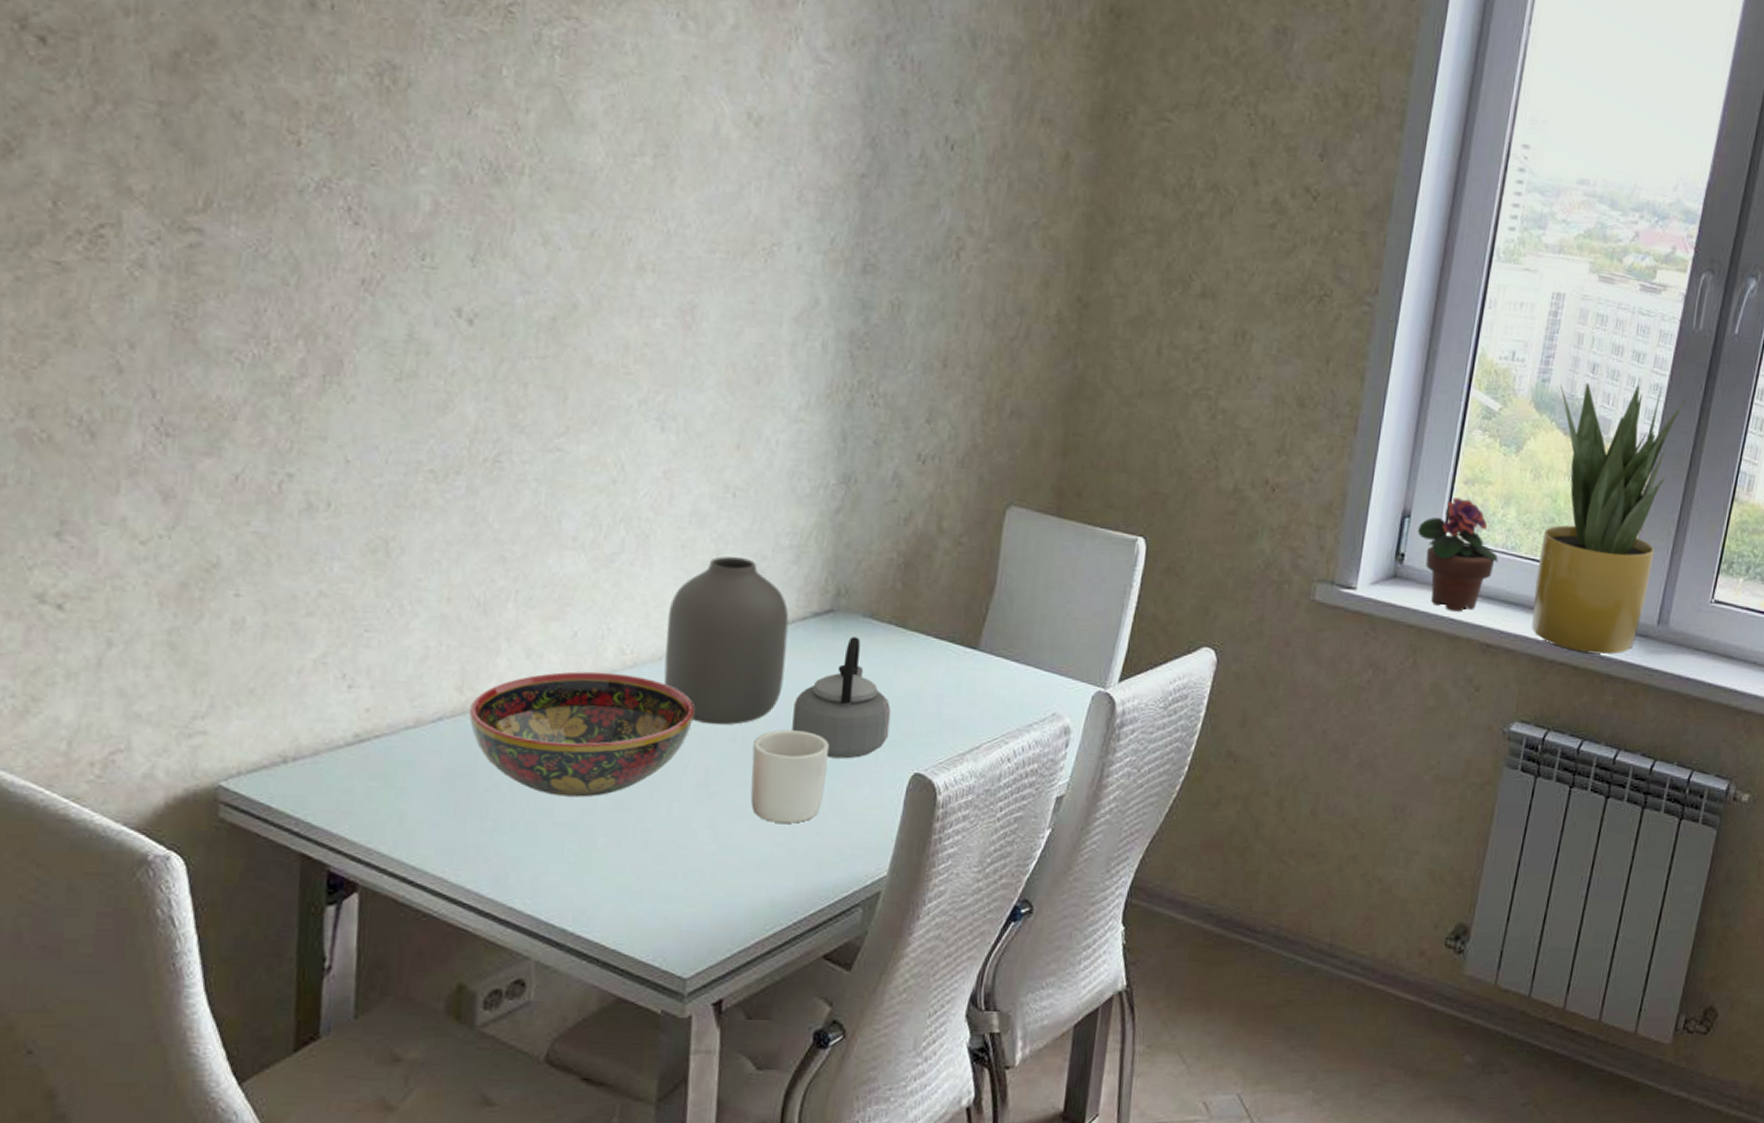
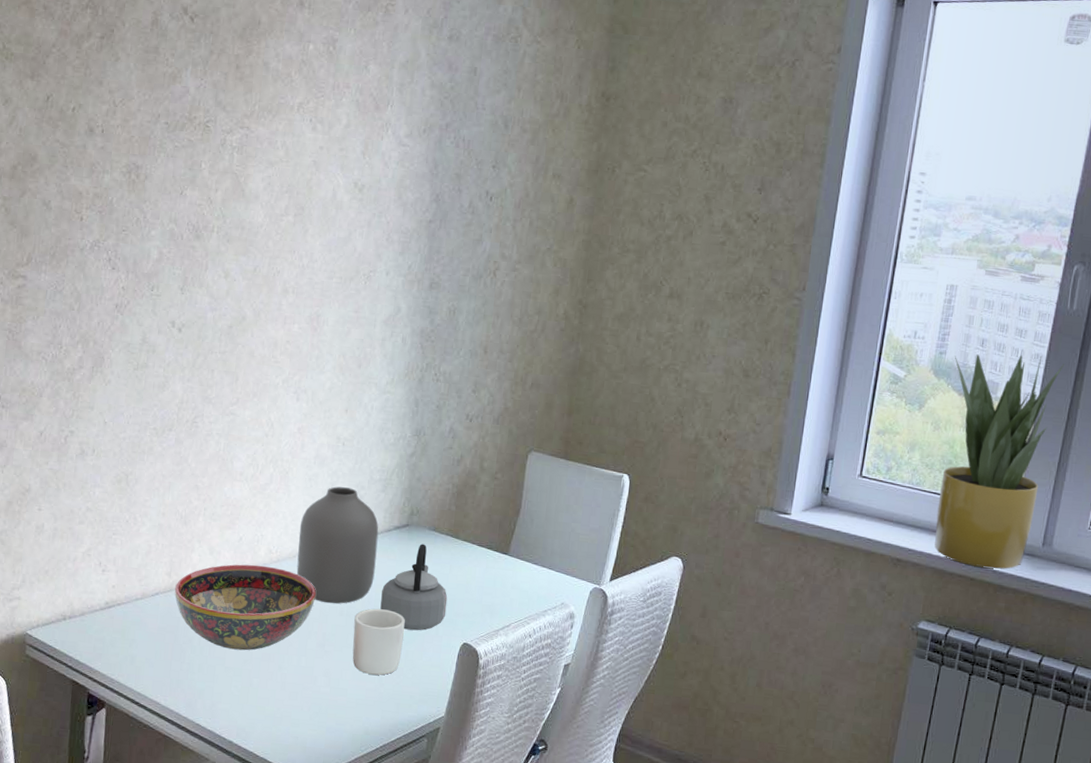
potted flower: present [1418,498,1498,613] -> none [839,445,906,534]

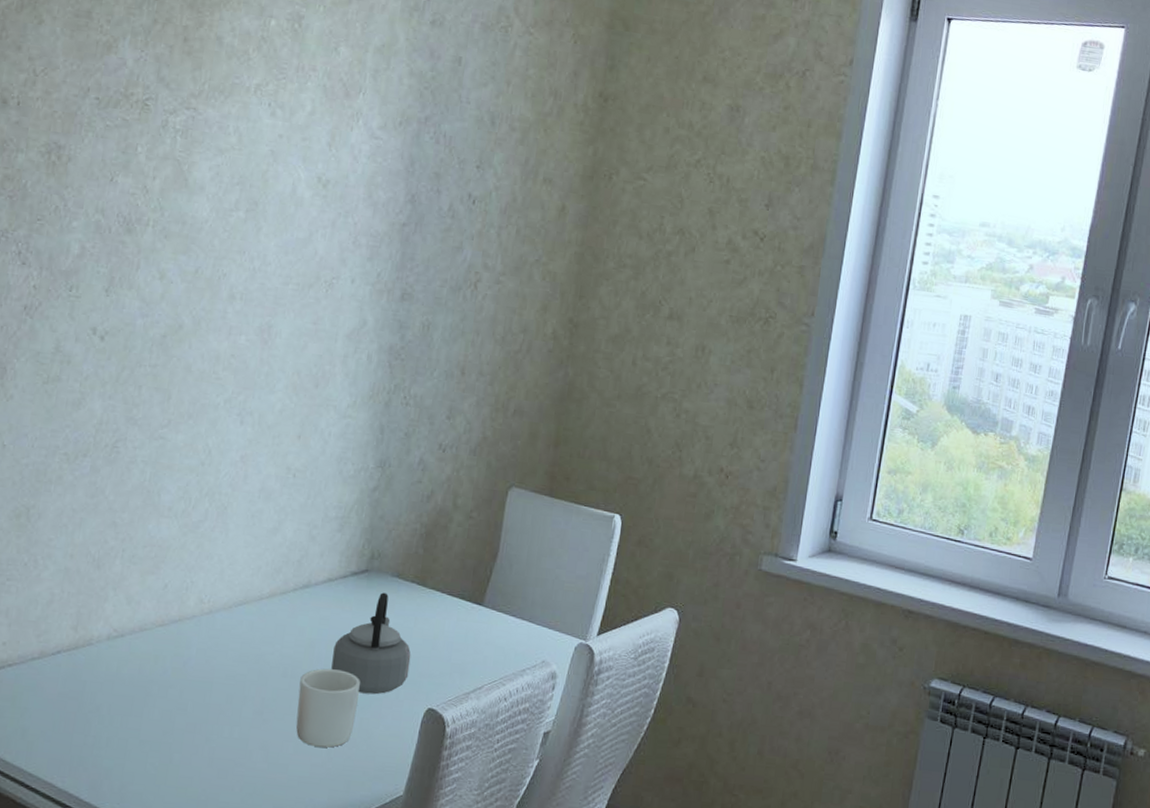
bowl: present [174,564,317,651] -> none [80,616,256,720]
vase: present [296,486,379,604] -> none [232,525,333,664]
planter: present [934,354,1064,570] -> none [947,390,1078,622]

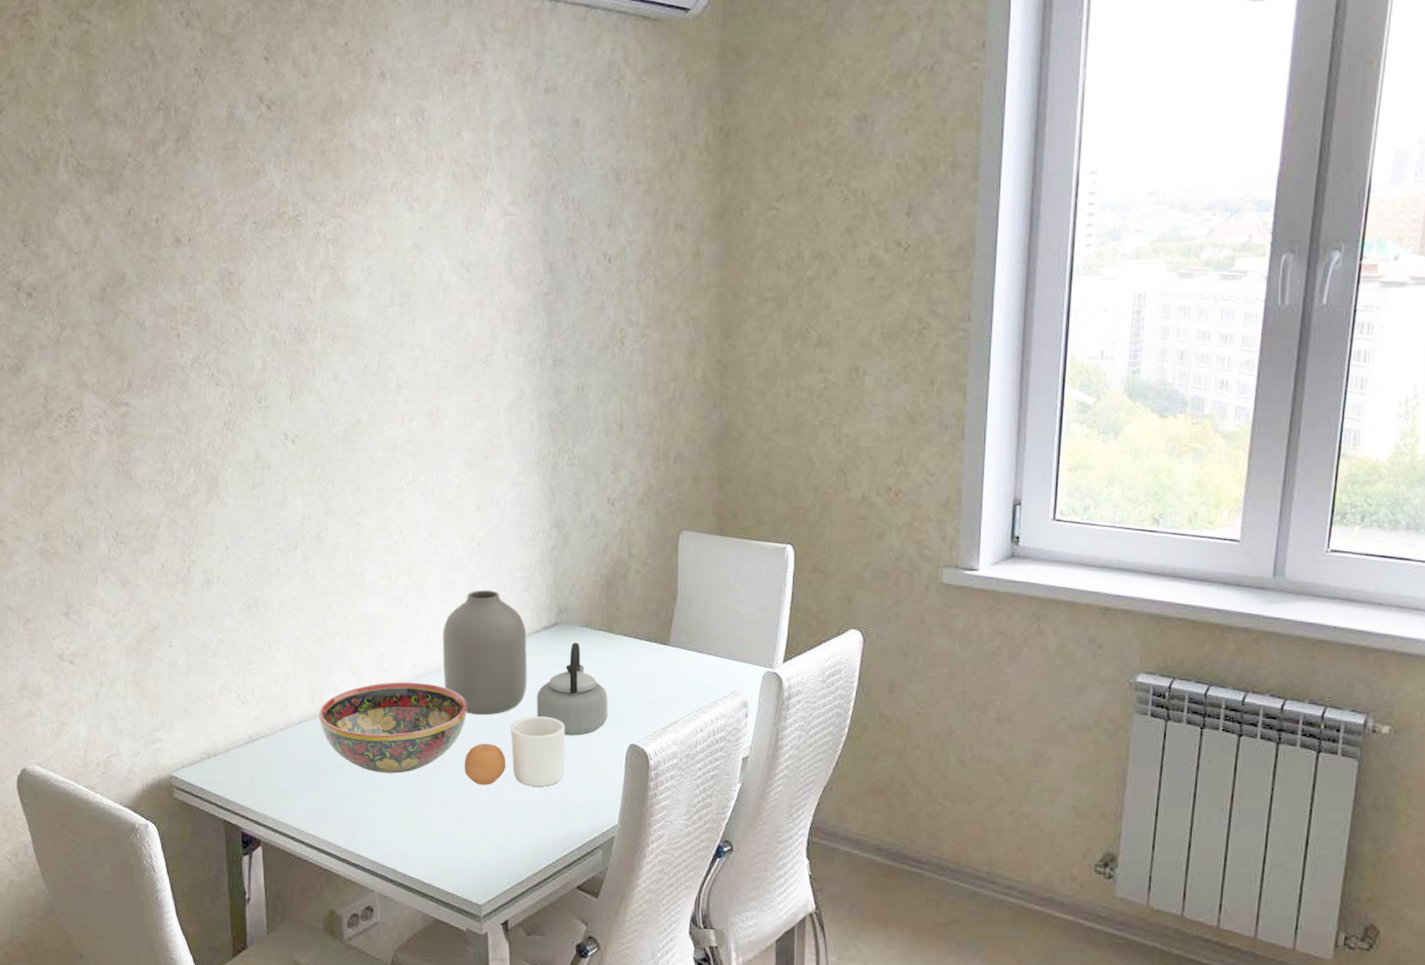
bowl: none [80,616,256,720] -> present [318,682,468,773]
vase: none [232,525,333,664] -> present [442,590,527,716]
fruit: none [241,693,290,742] -> present [464,743,506,786]

